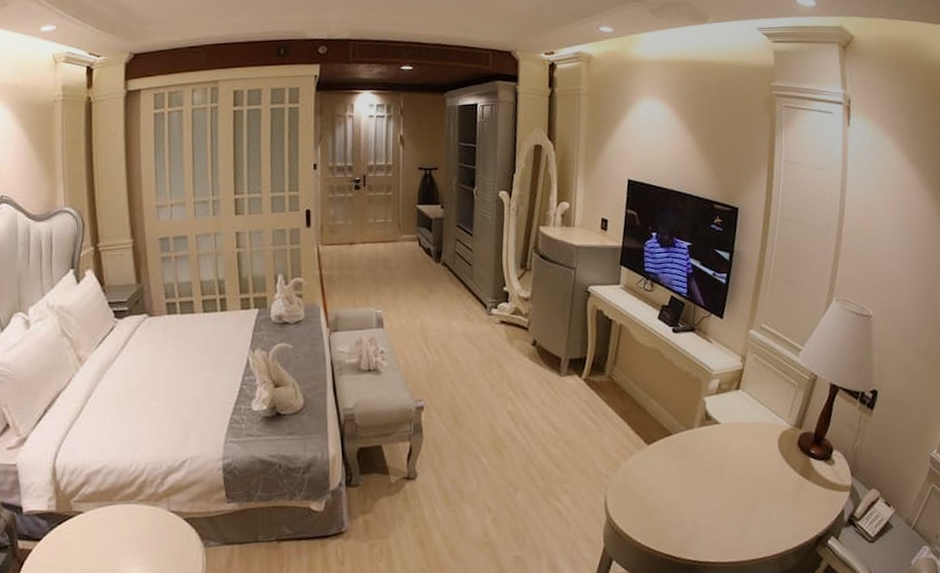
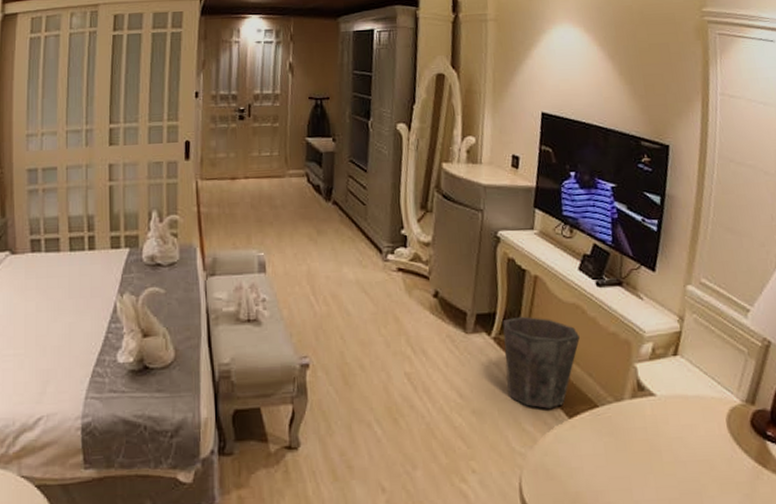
waste bin: none [592,360,658,438] -> present [502,316,580,409]

